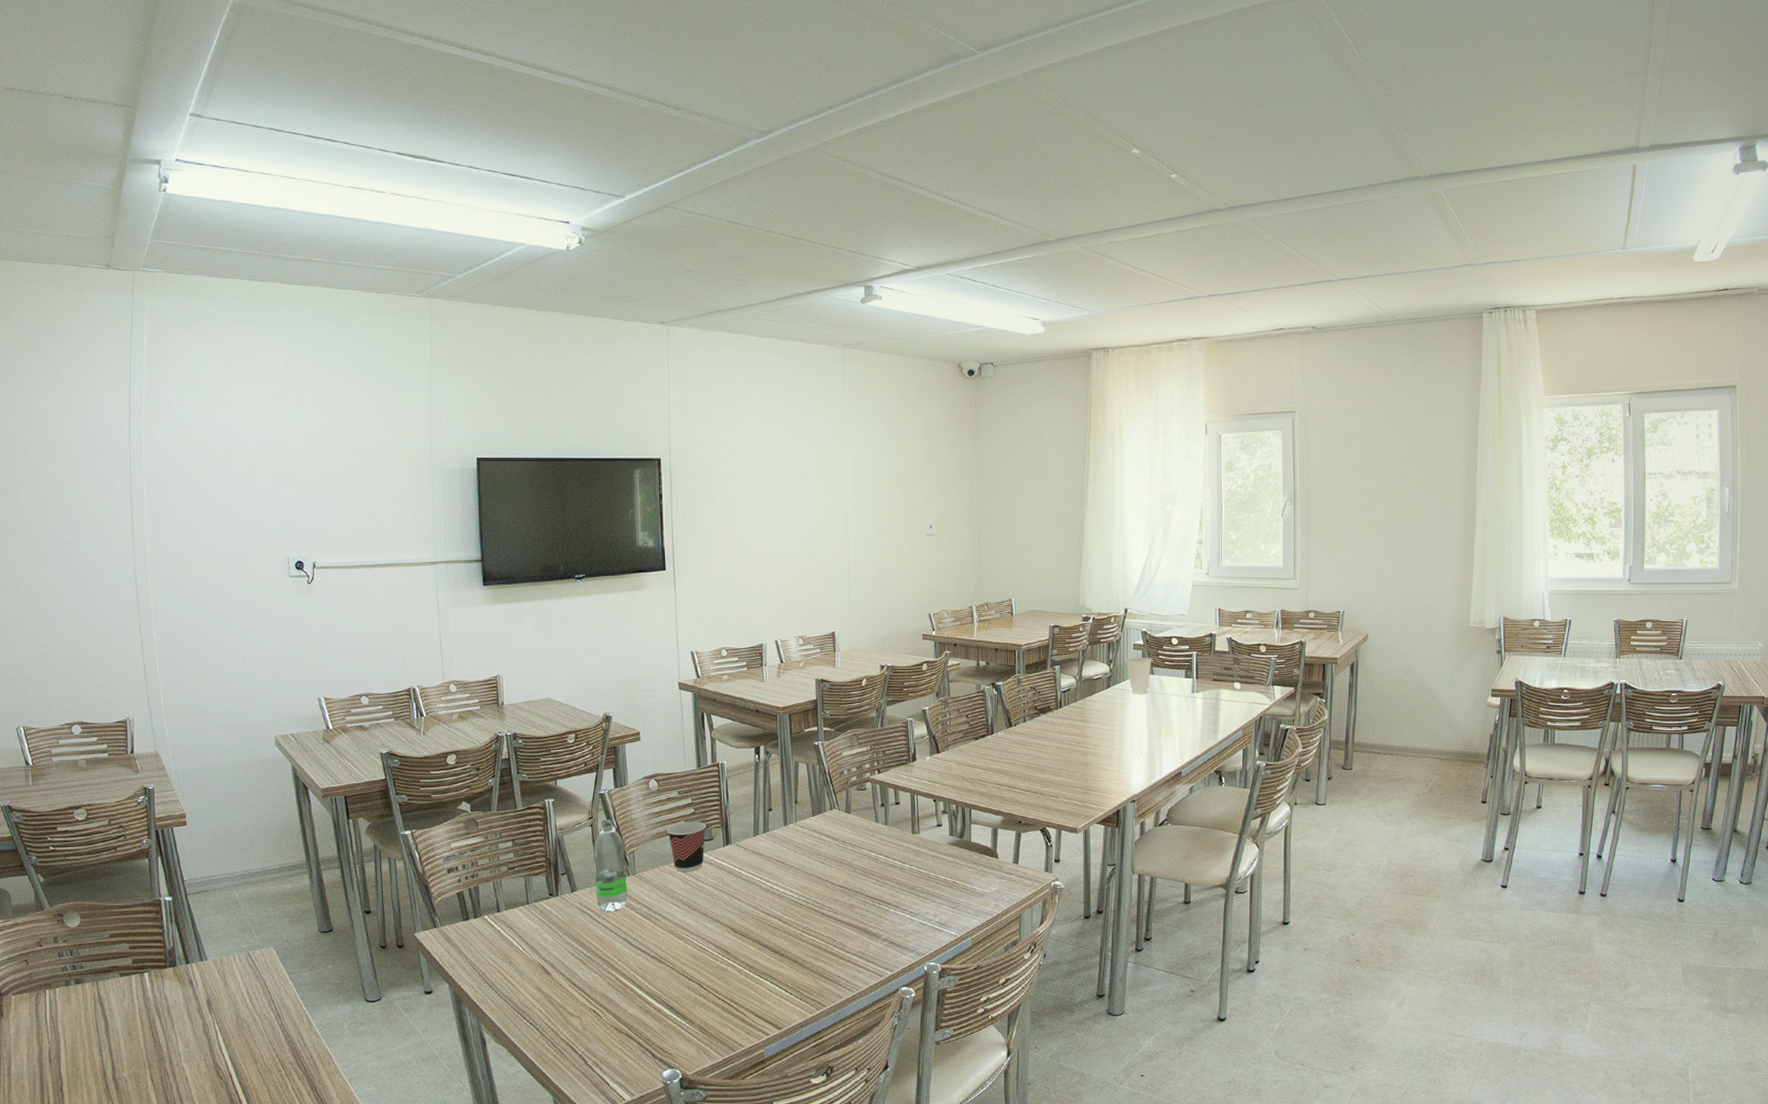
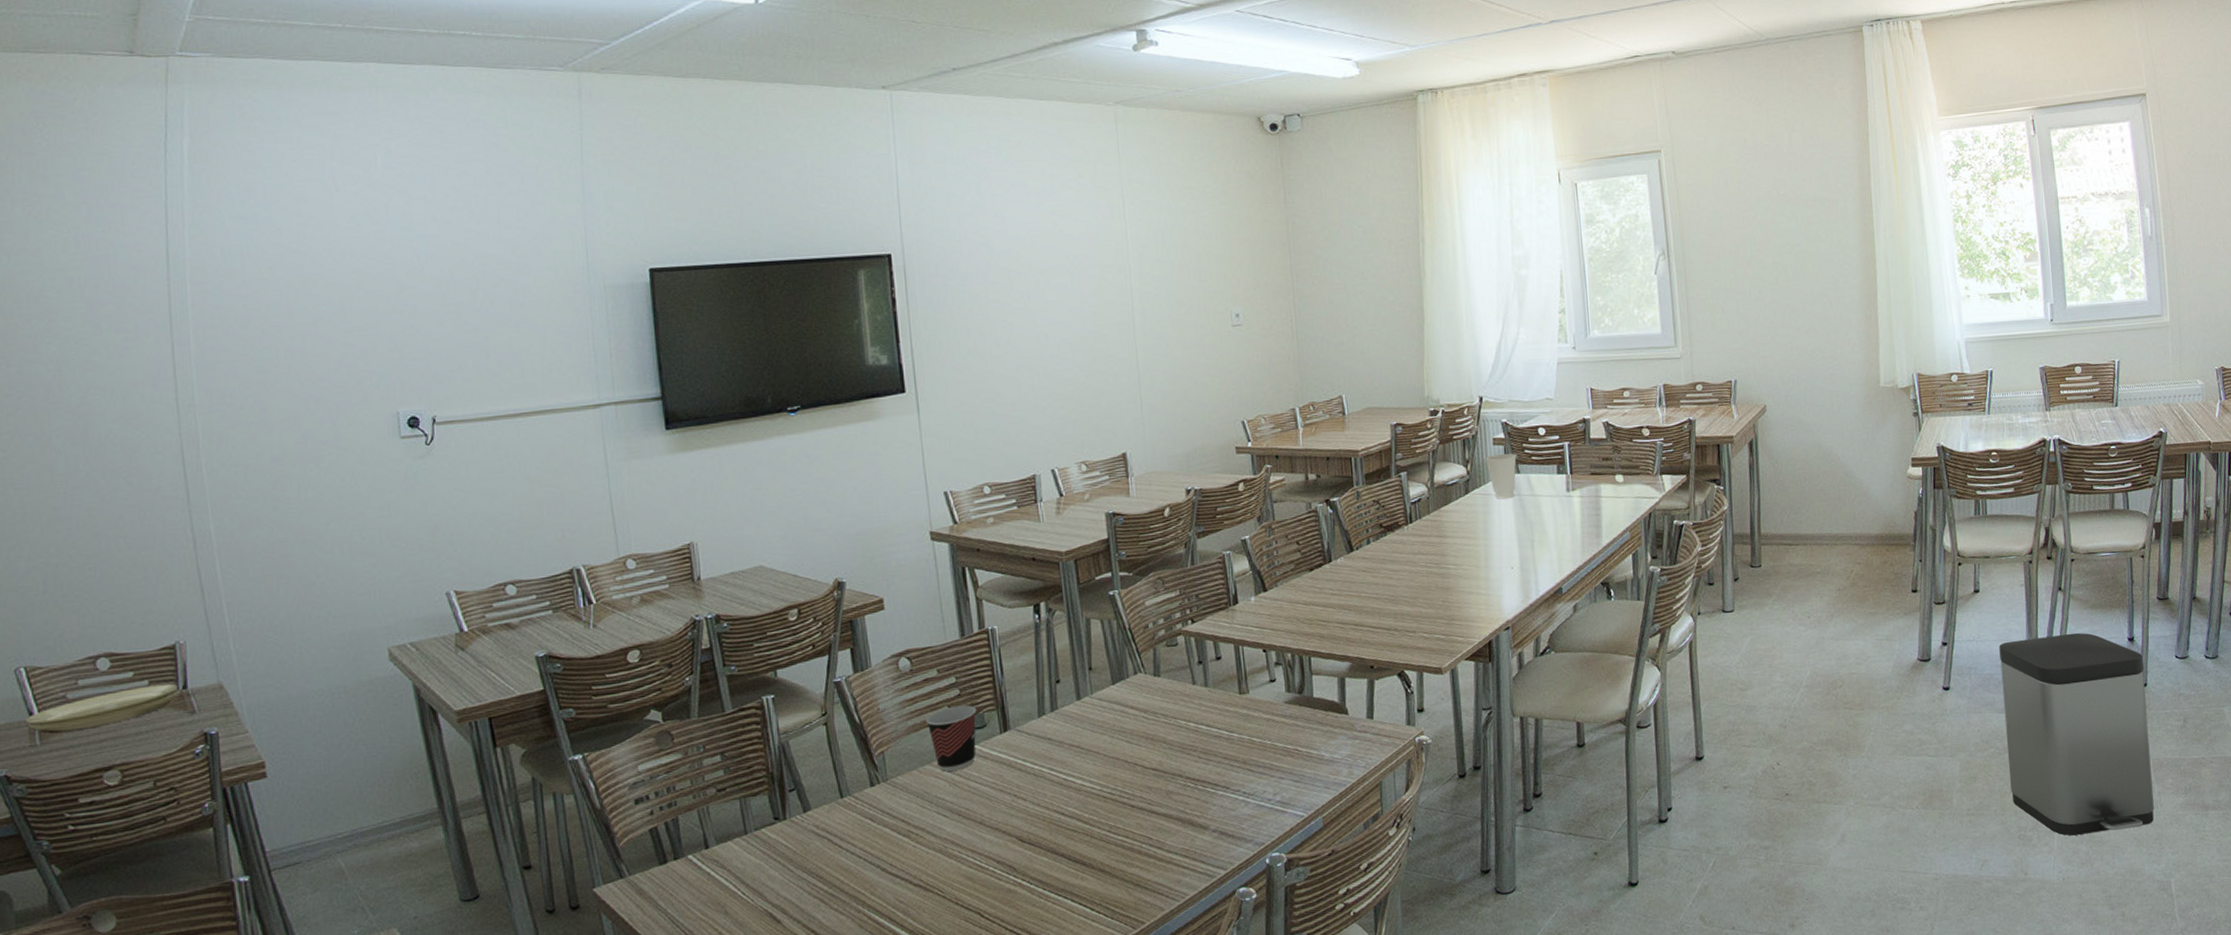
plate: none [22,748,129,778] -> present [24,683,181,734]
bottle: present [594,819,628,911] -> none [830,713,879,833]
pedal bin: none [1552,850,1682,1021] -> present [1999,632,2154,836]

